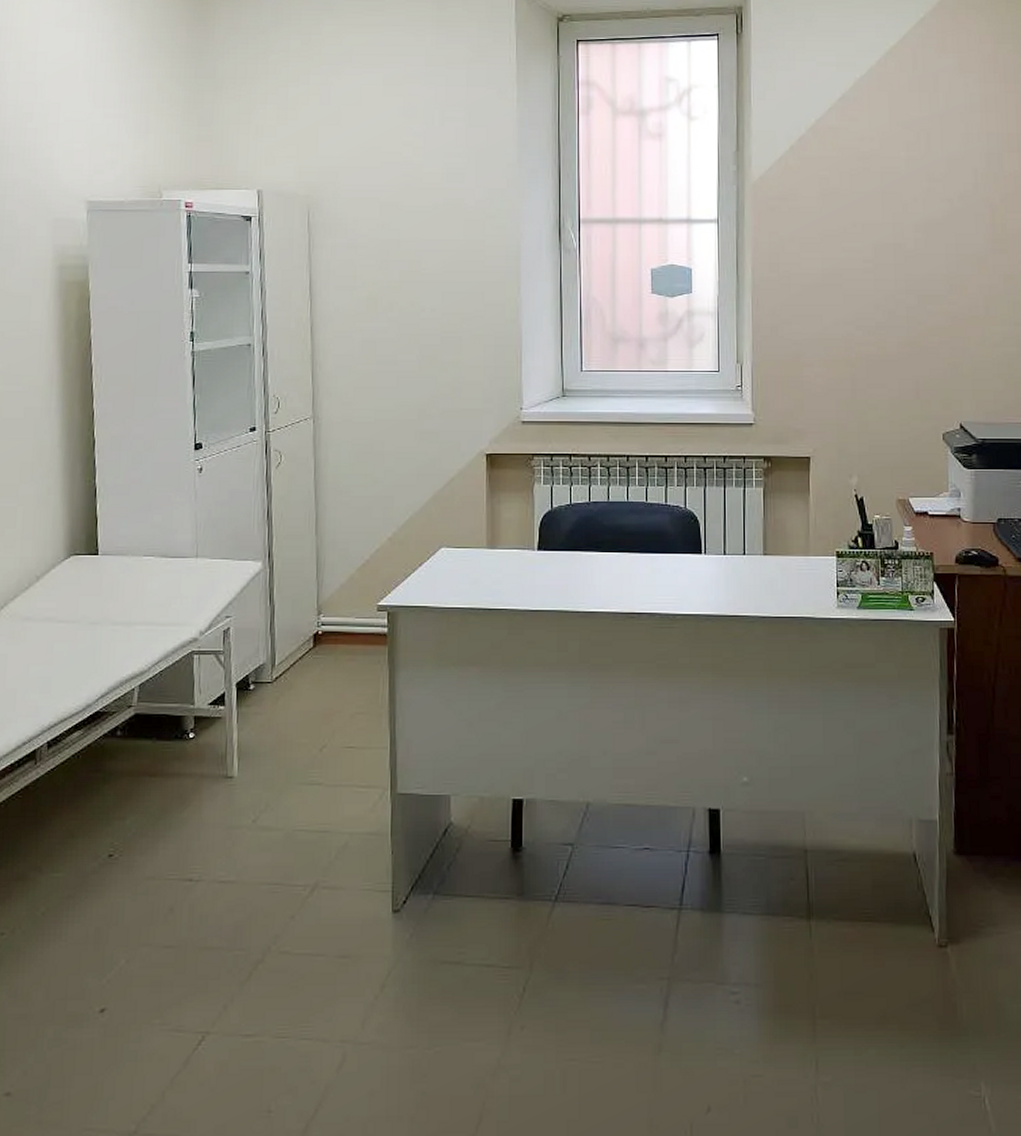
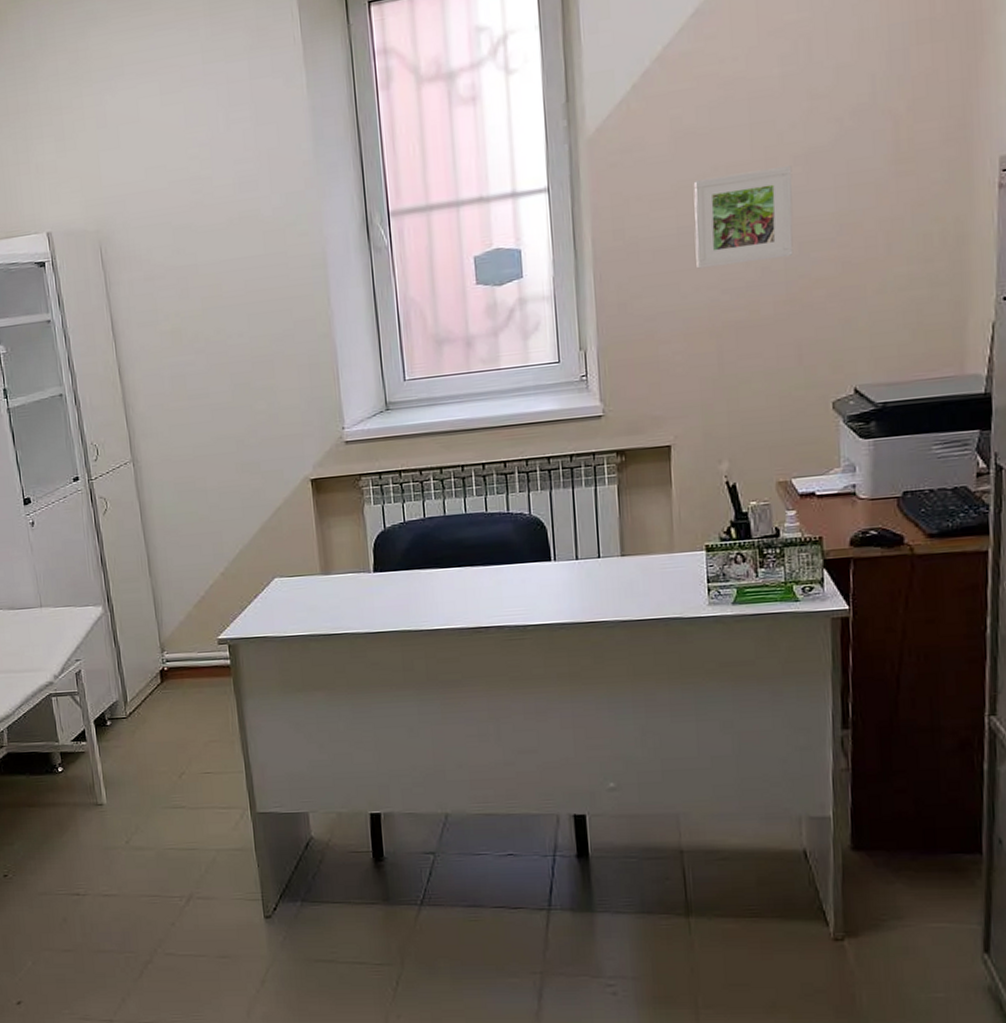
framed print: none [836,231,914,306] -> present [693,166,794,269]

